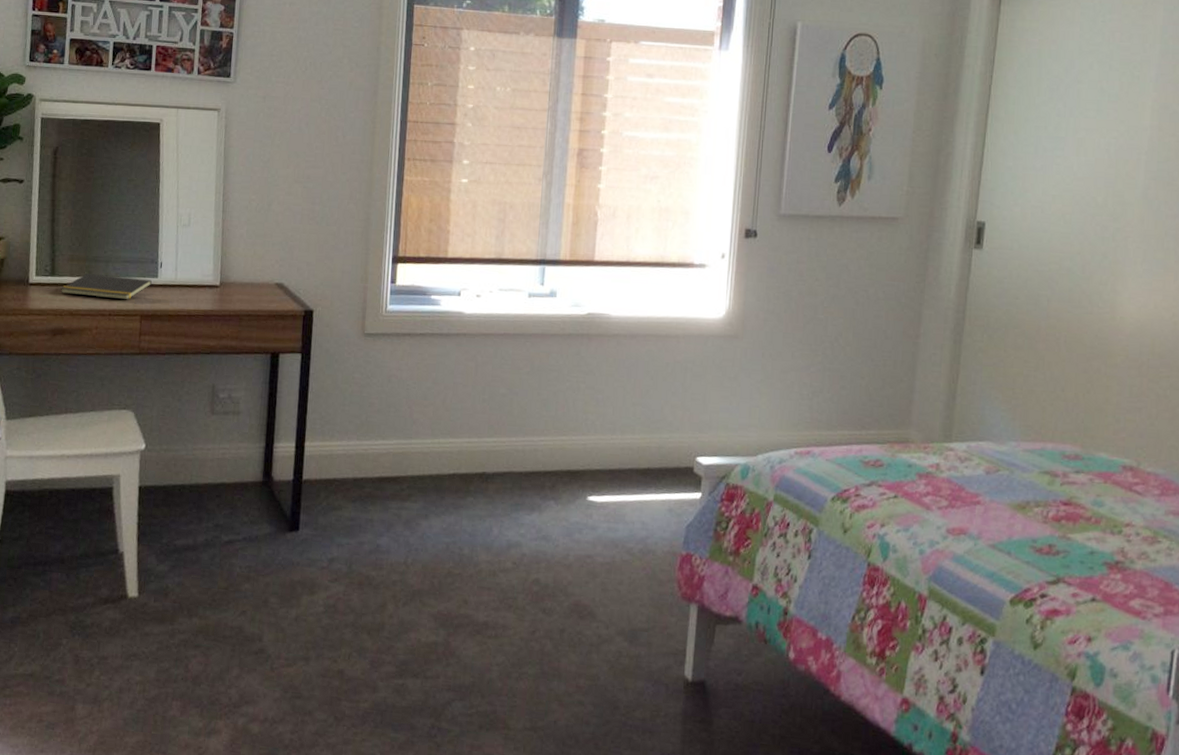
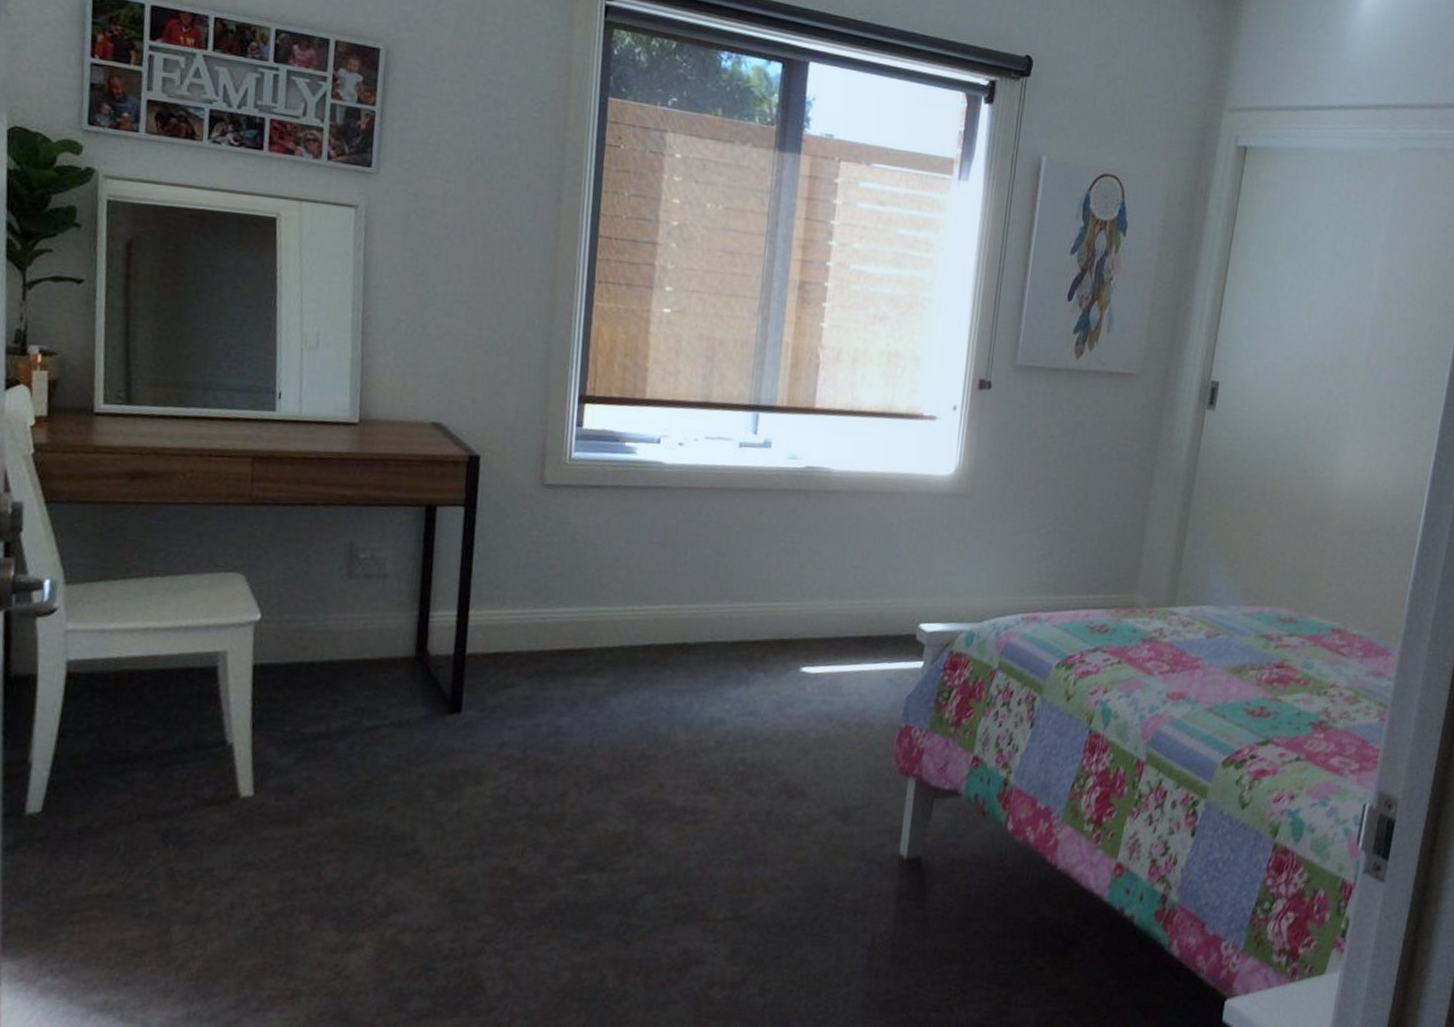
notepad: present [61,273,152,300] -> none [140,403,267,438]

